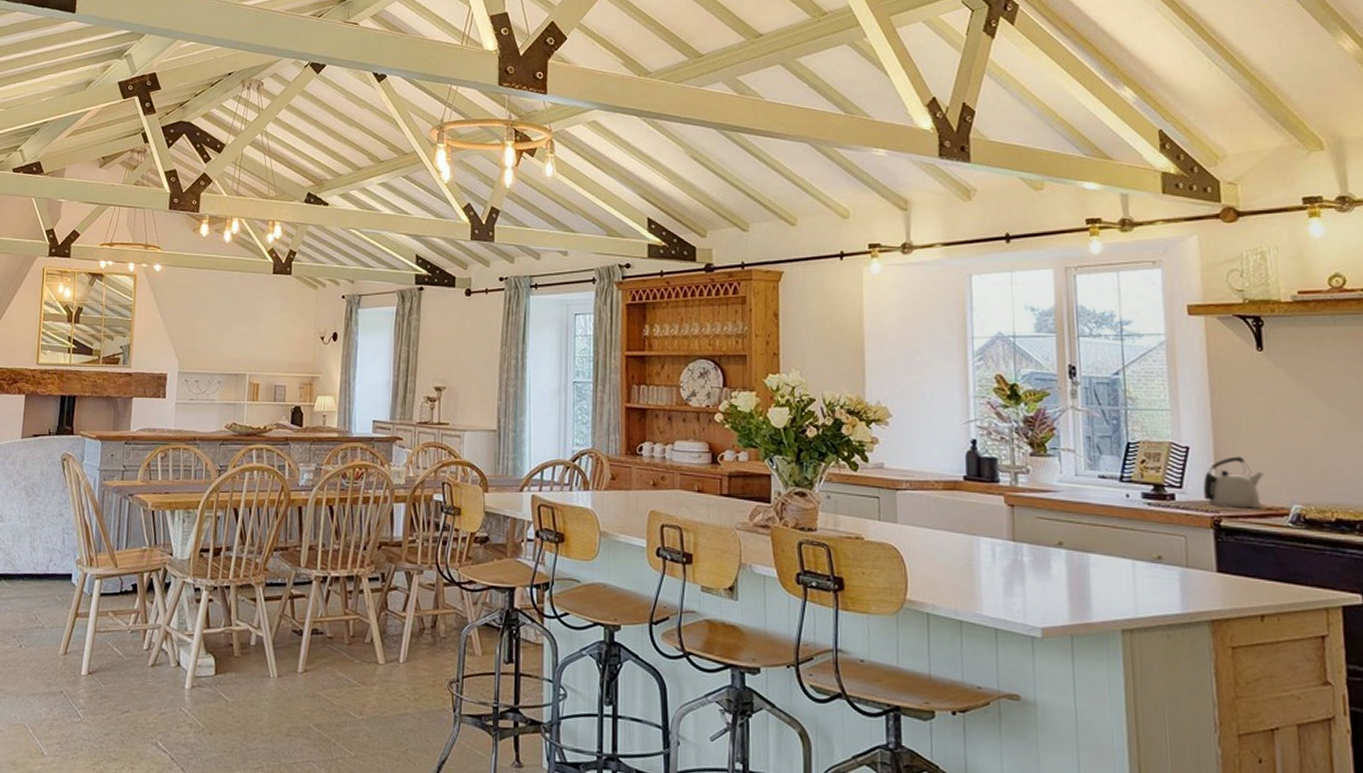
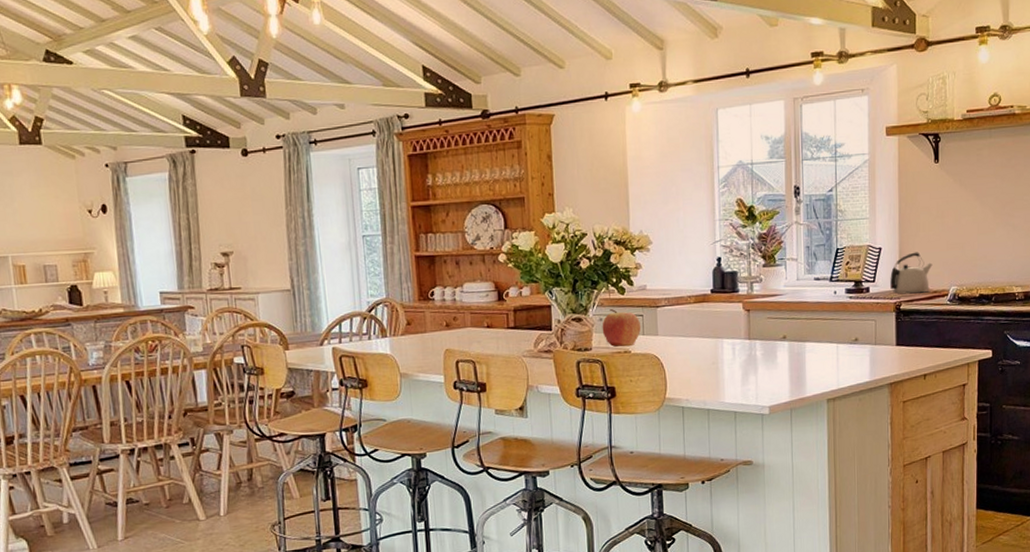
fruit: none [829,487,877,533] -> present [602,309,642,348]

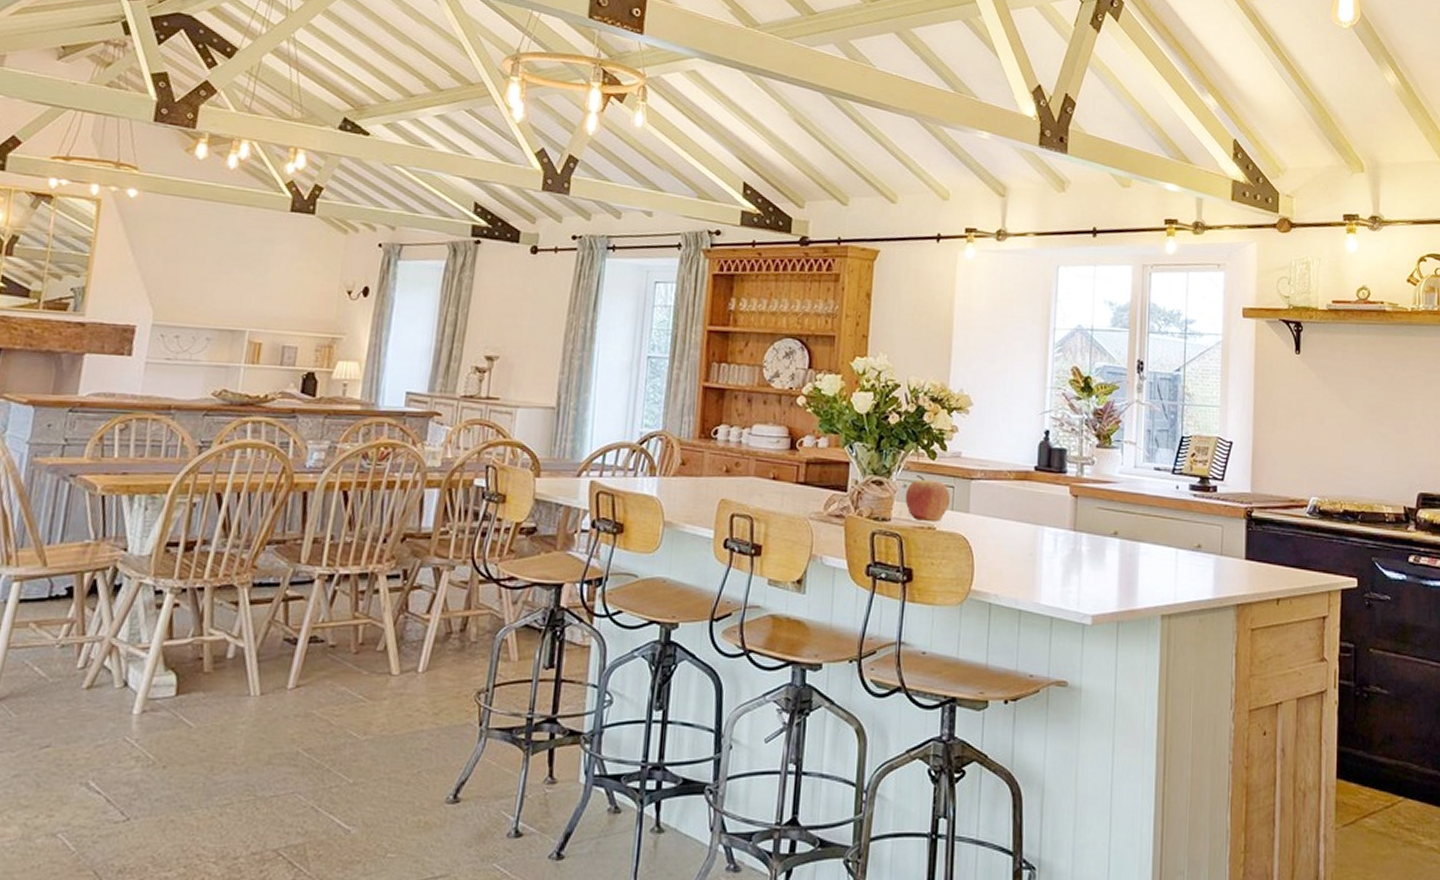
kettle: present [890,252,933,295] -> none [1241,451,1291,501]

